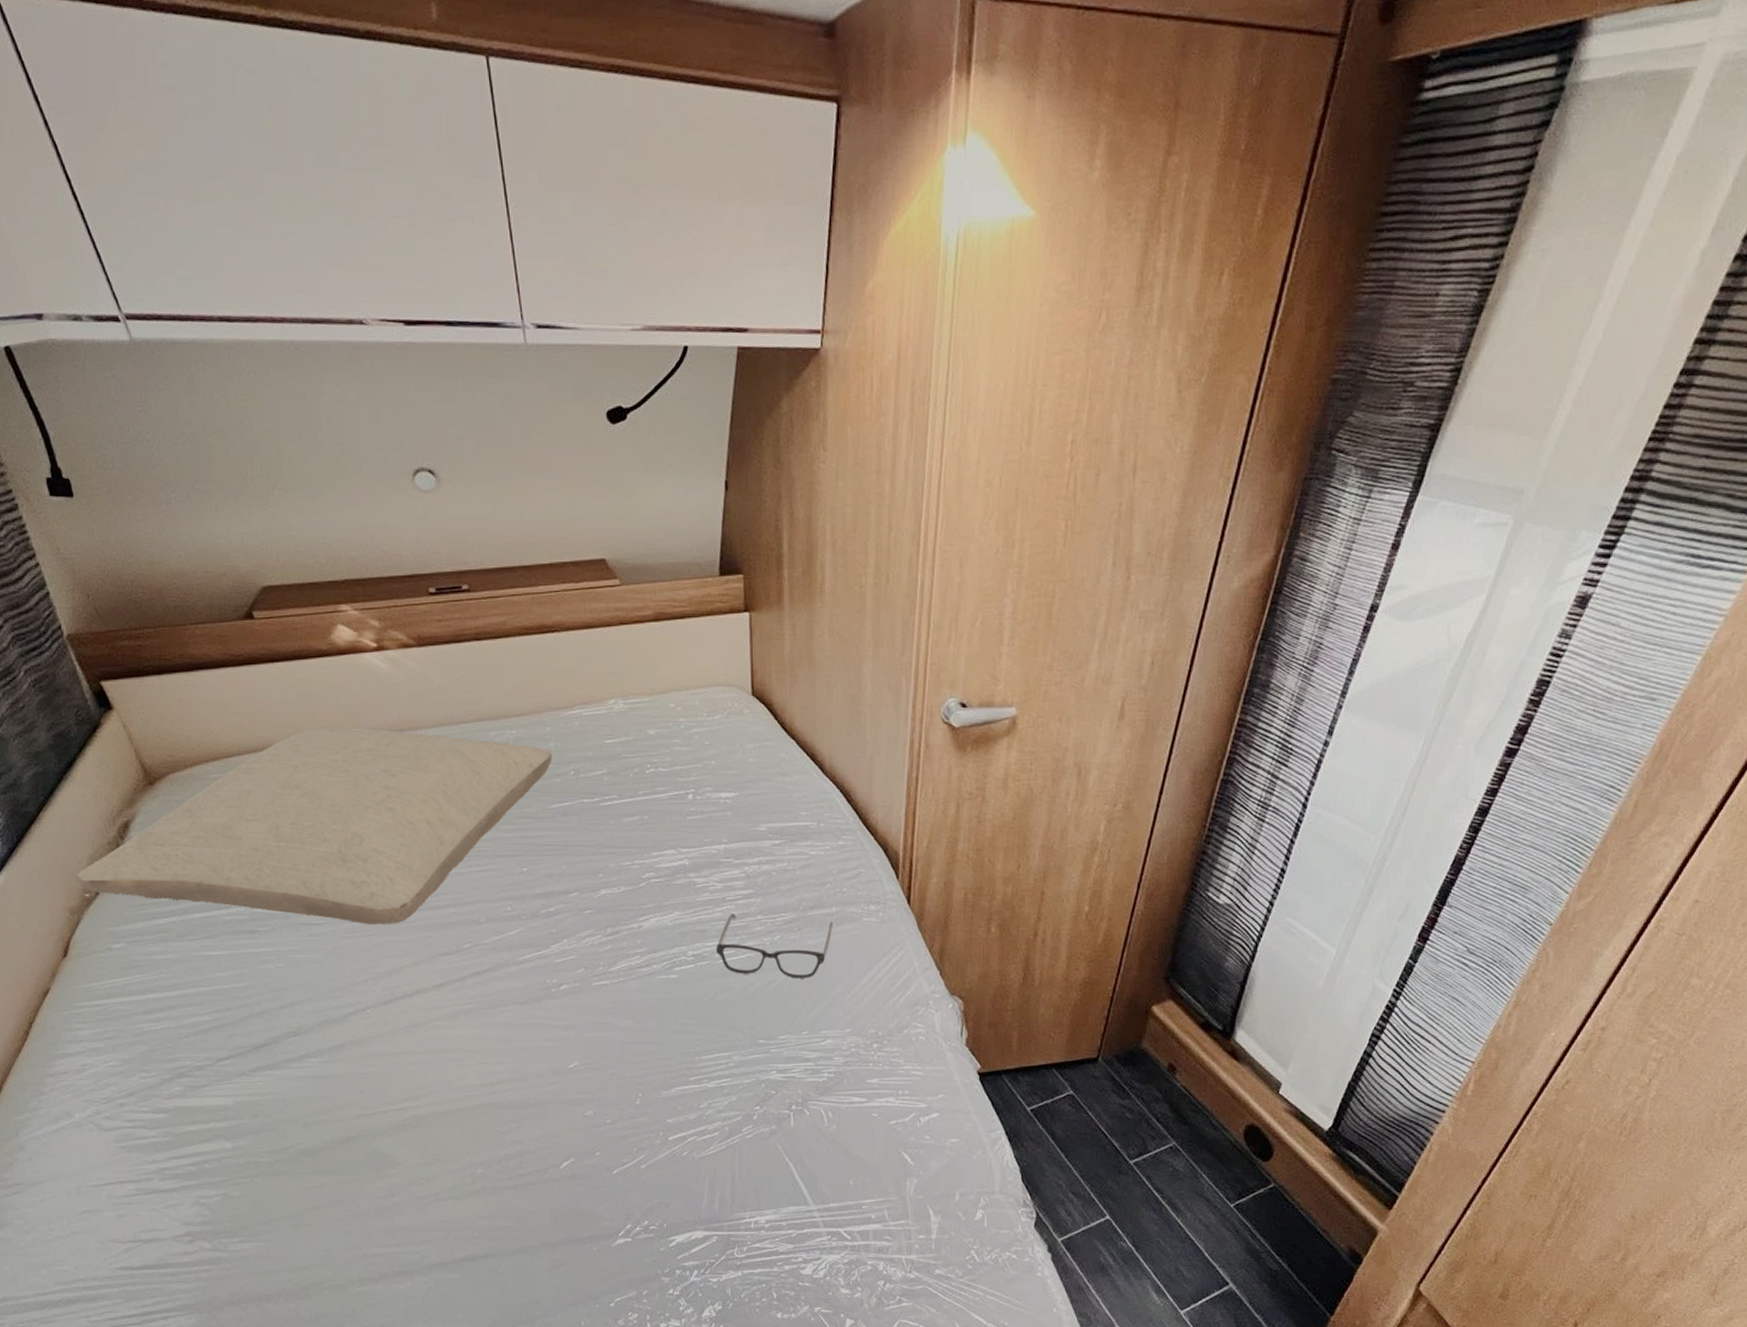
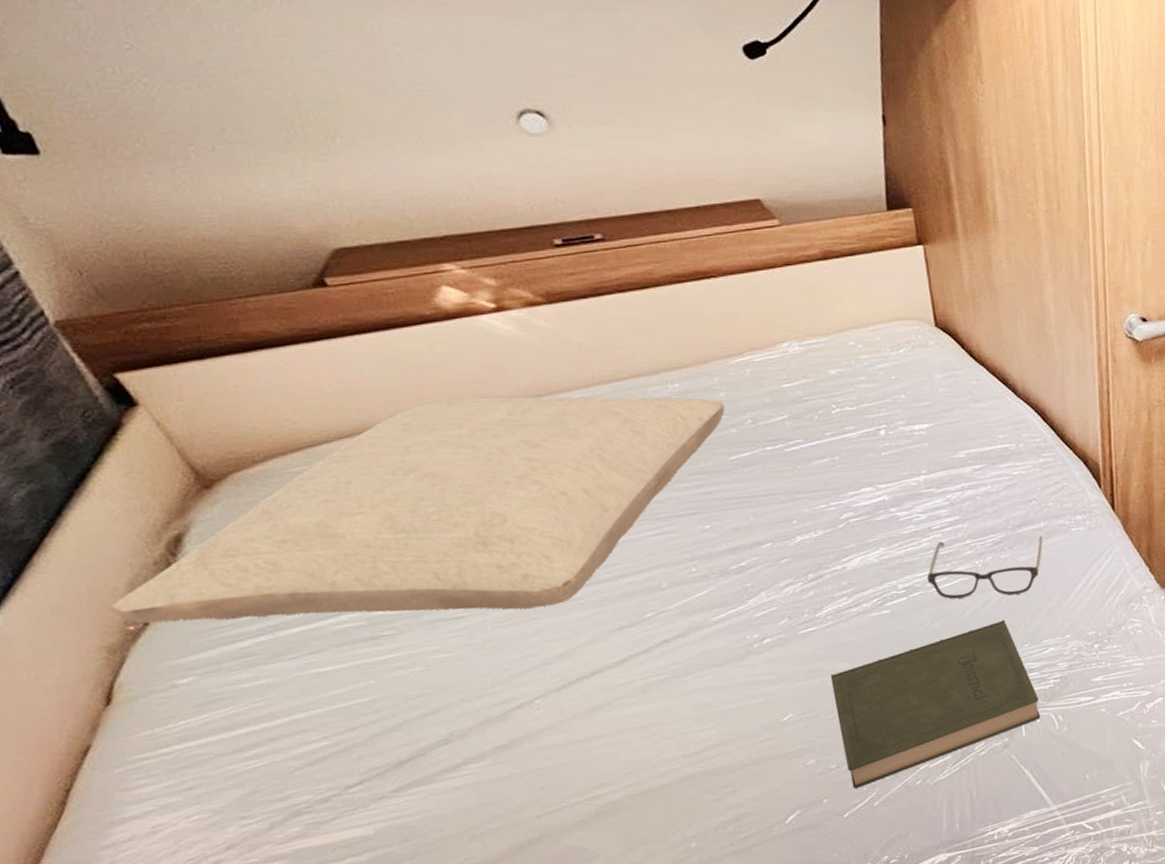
book: none [615,1003,811,1147] -> present [830,620,1041,789]

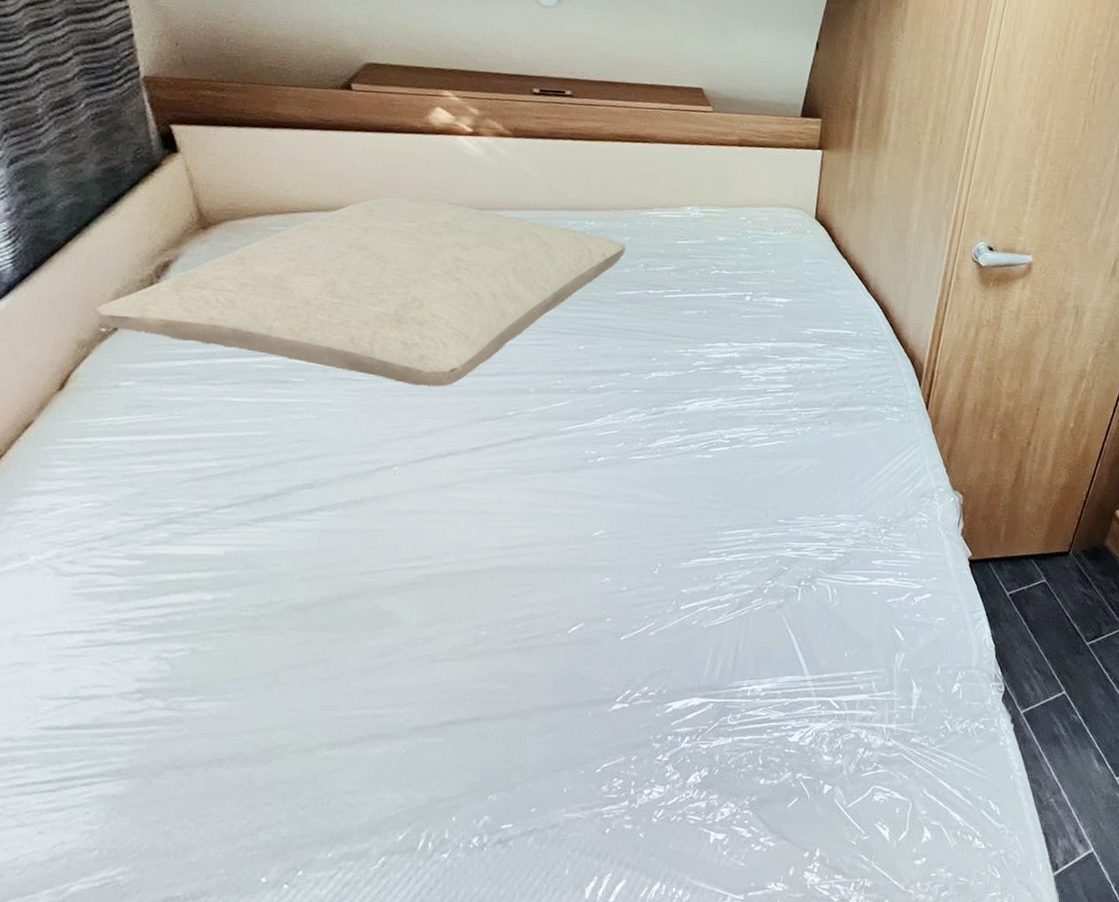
book: present [830,620,1041,789] -> none [636,487,820,615]
eyeglasses: present [926,535,1043,599] -> none [751,403,860,467]

